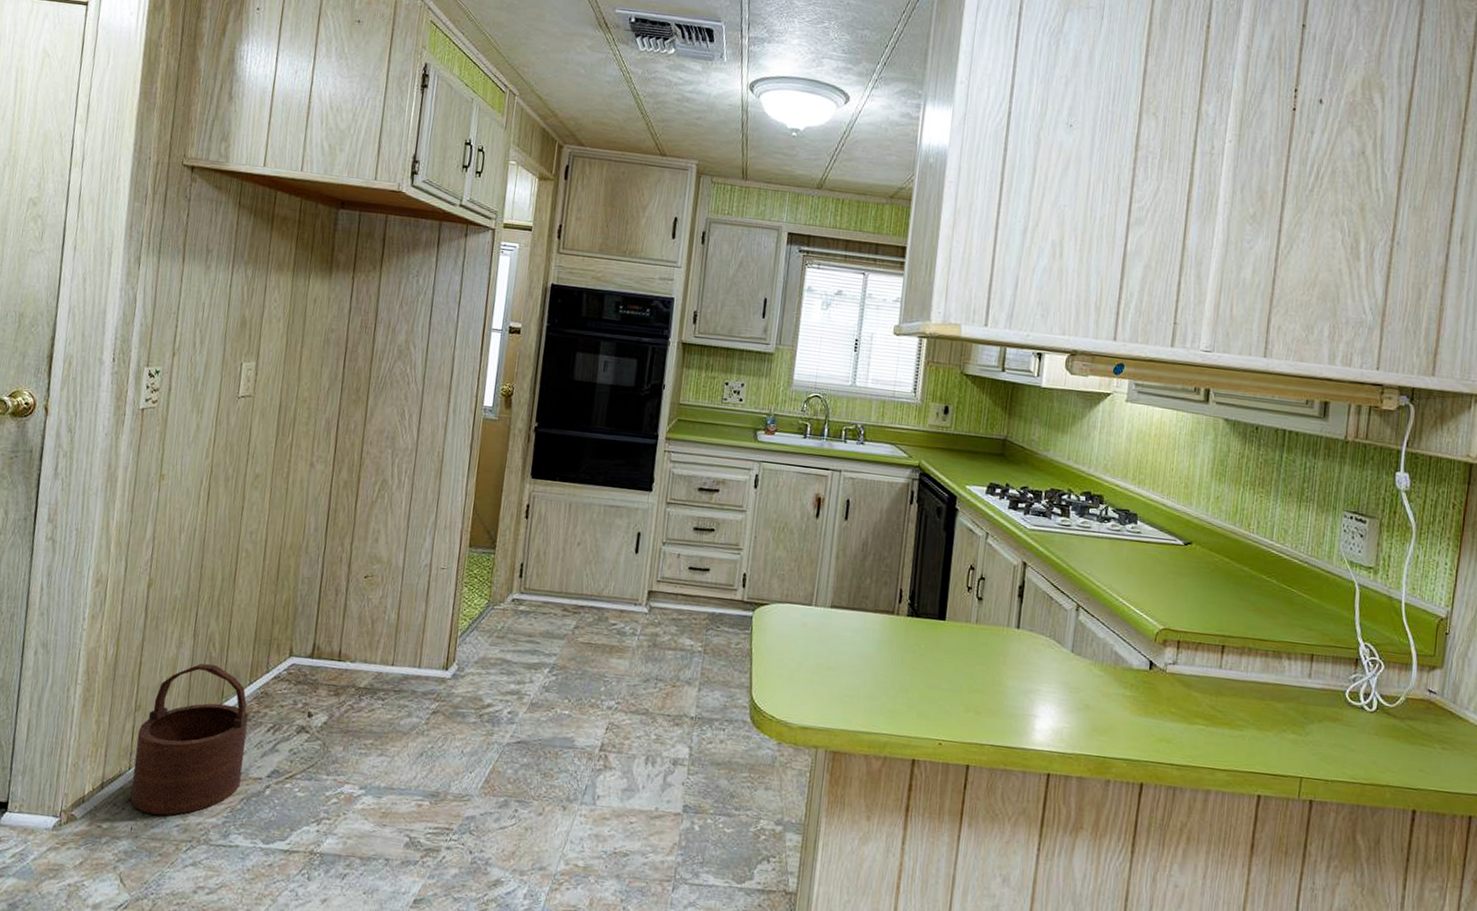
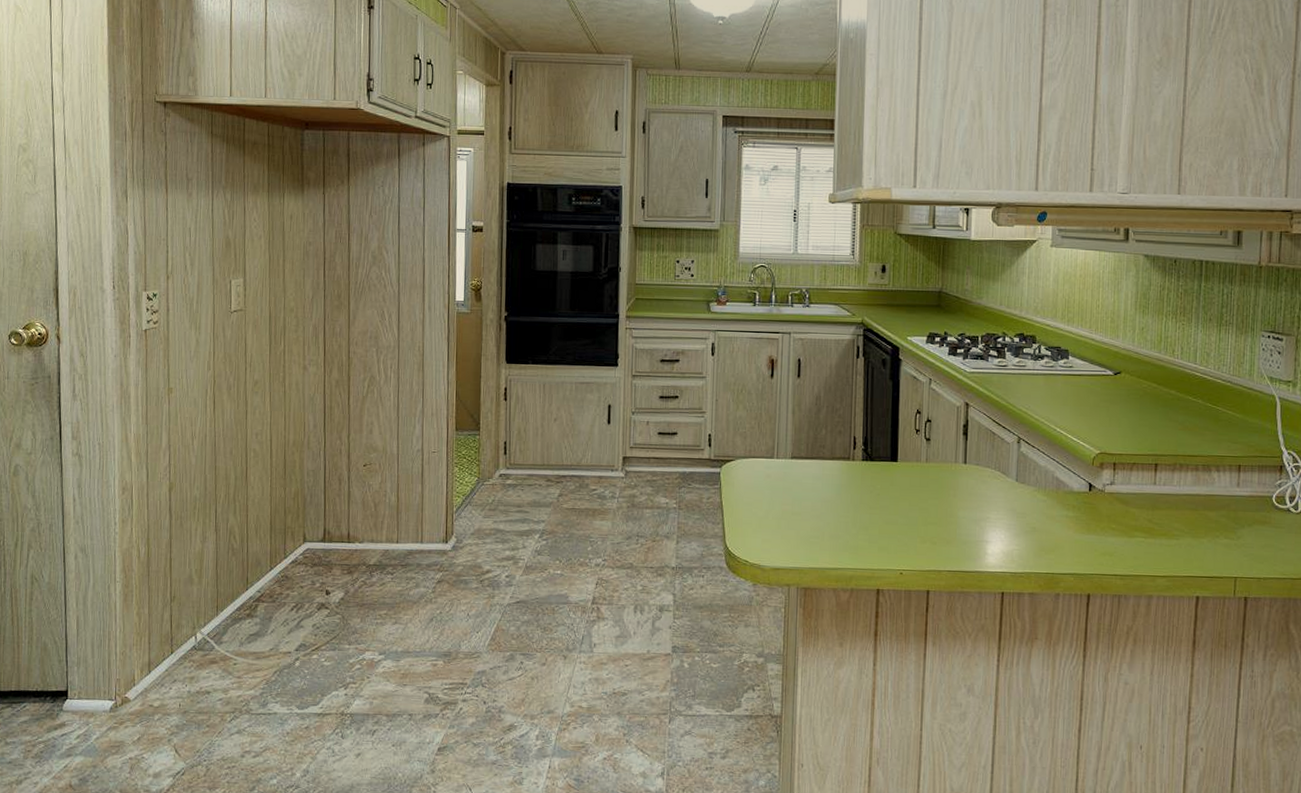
wooden bucket: present [130,663,249,816] -> none [175,554,273,692]

